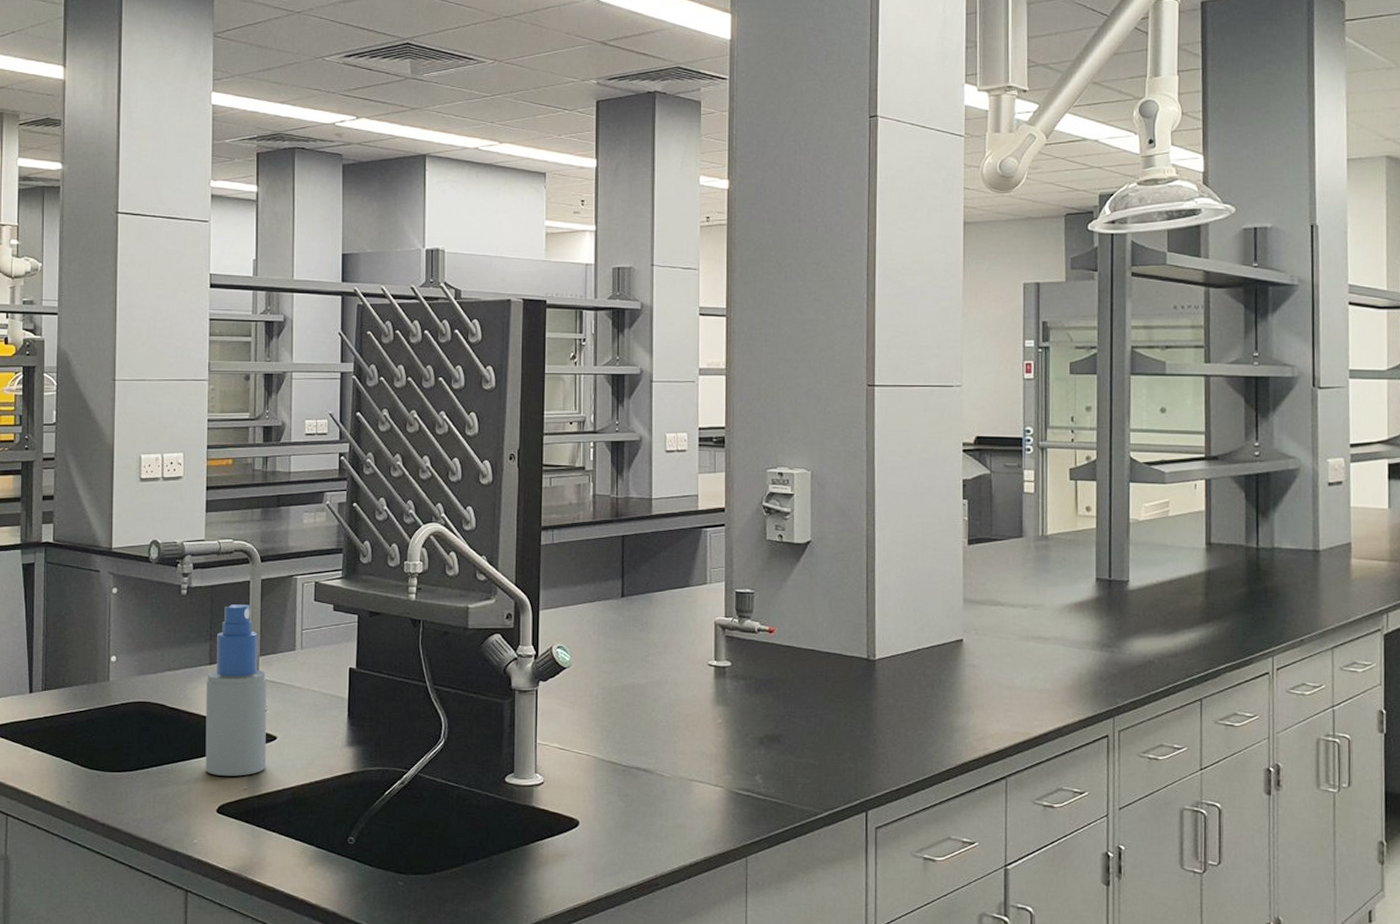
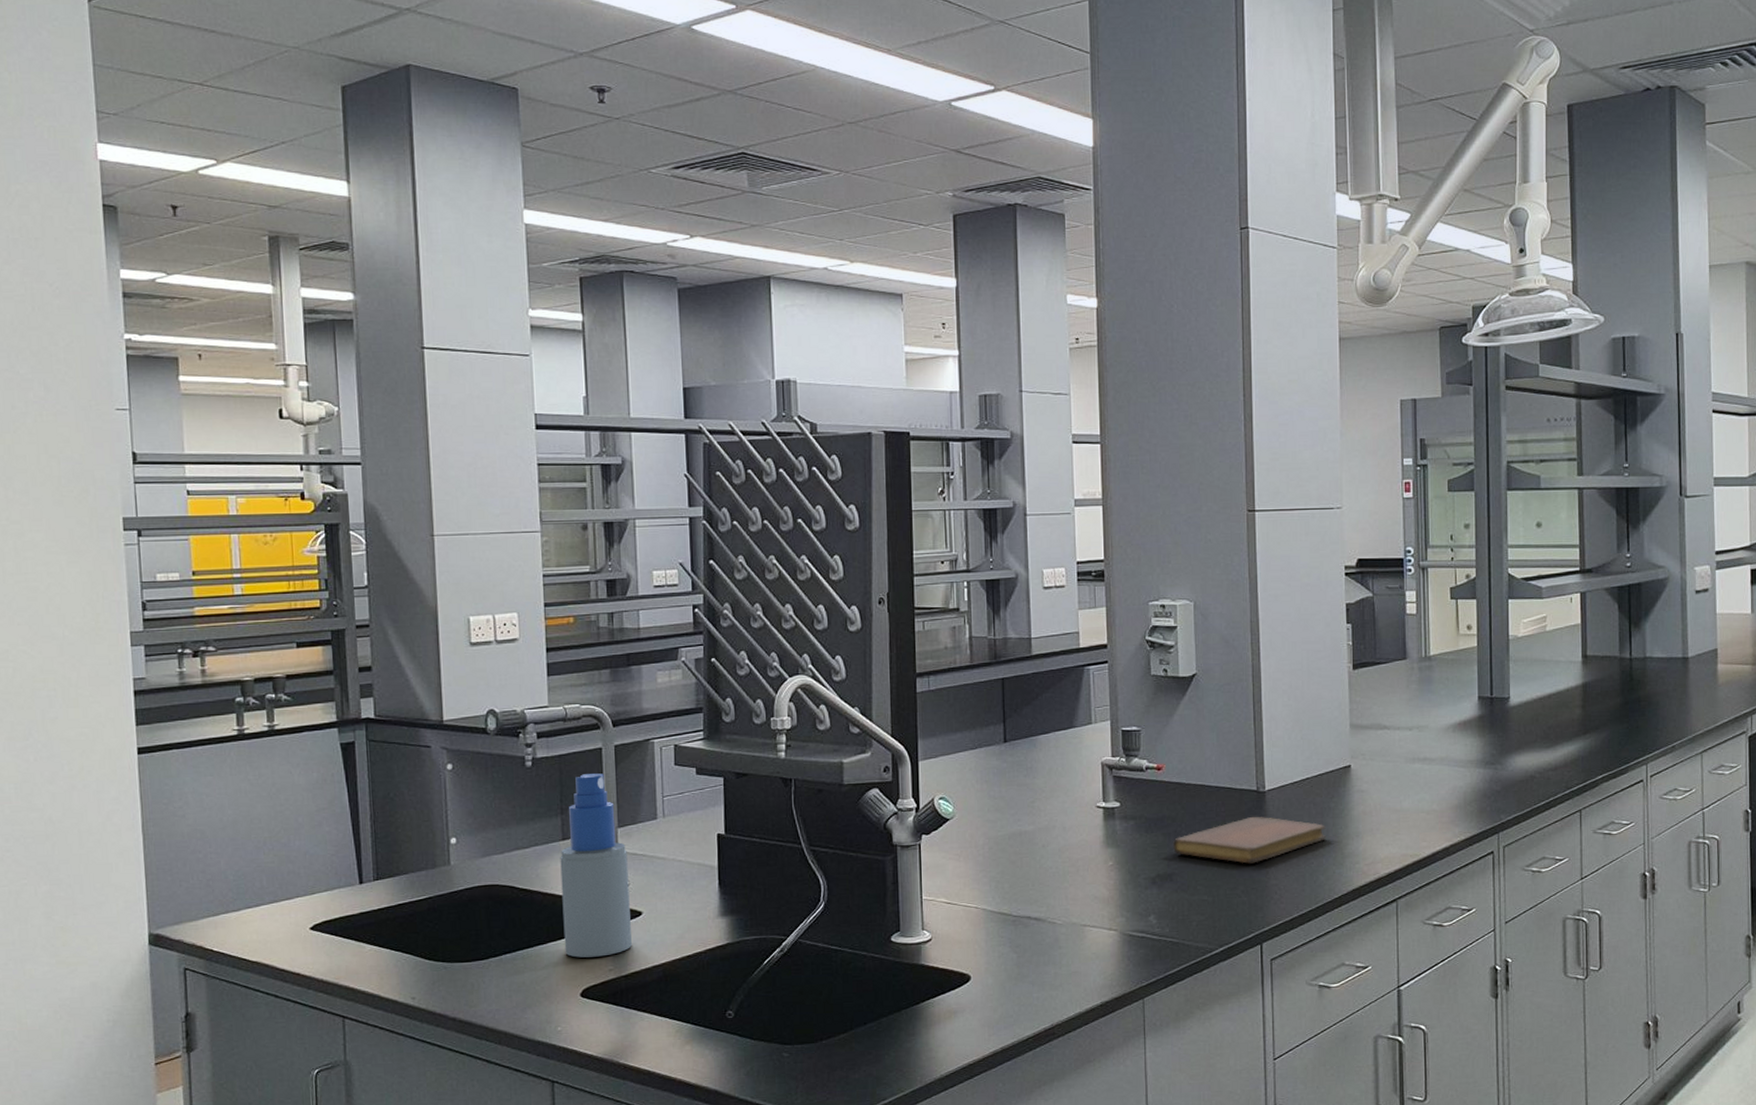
notebook: none [782,684,936,731] -> present [1173,816,1327,864]

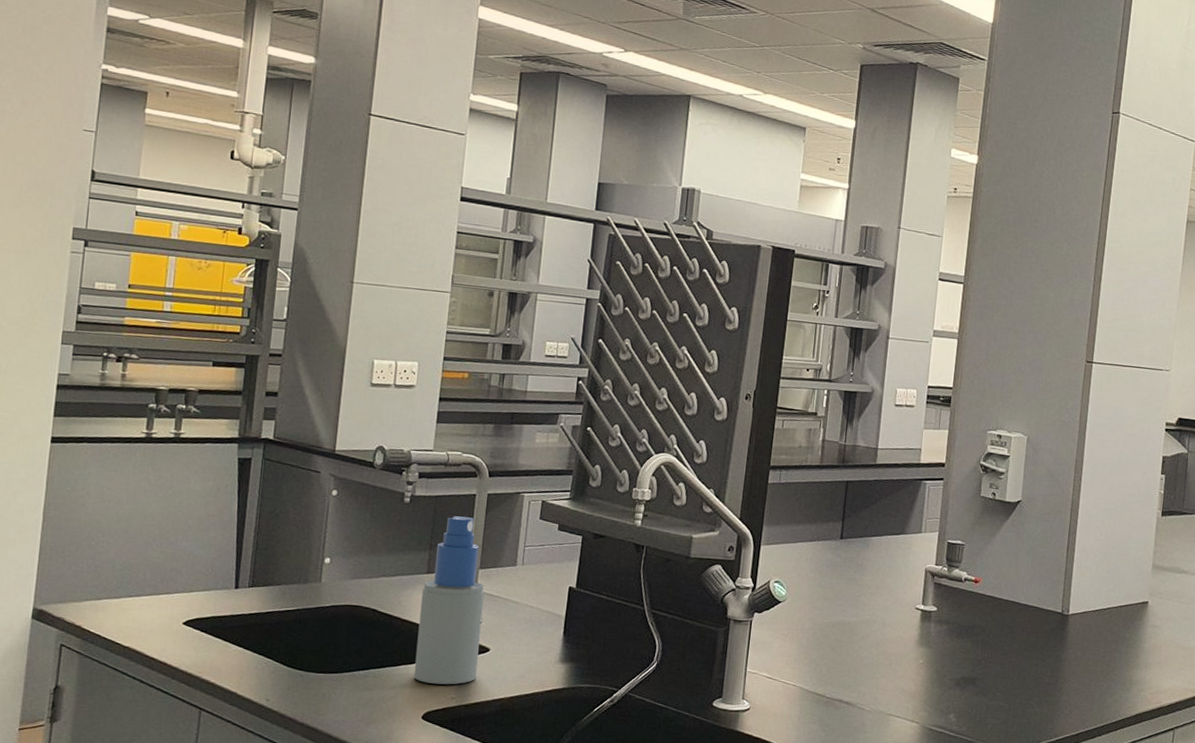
notebook: present [1173,816,1327,864] -> none [979,635,1119,679]

